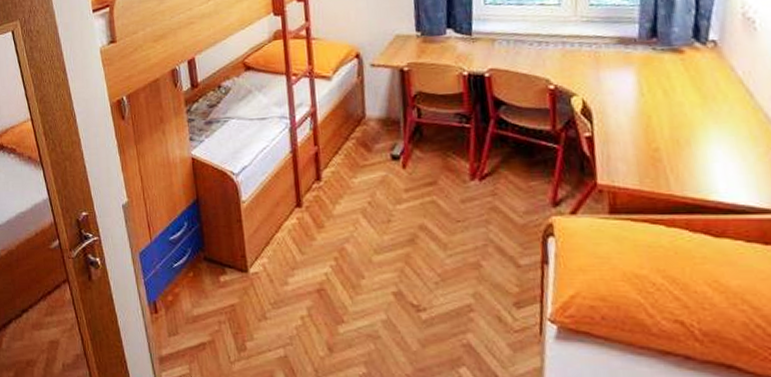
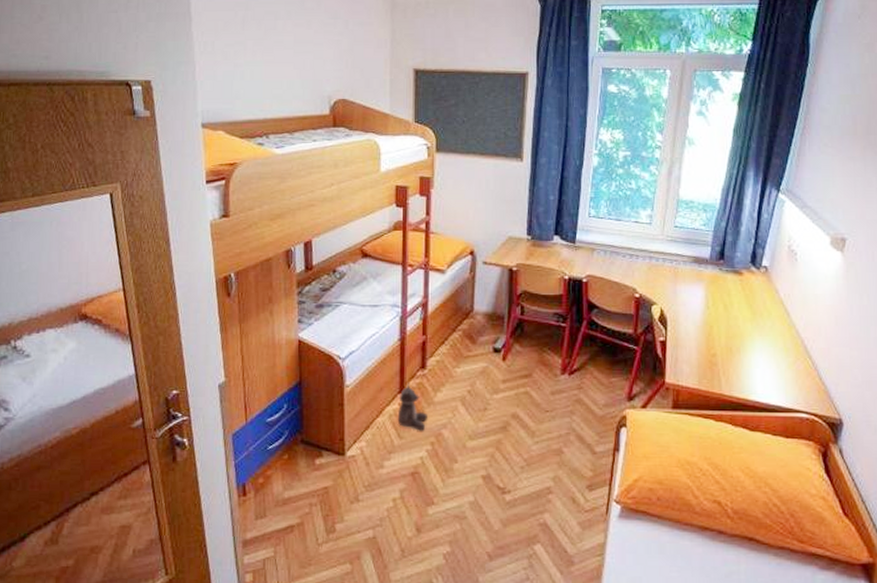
stuffed animal: none [296,196,328,246] -> present [397,383,427,431]

